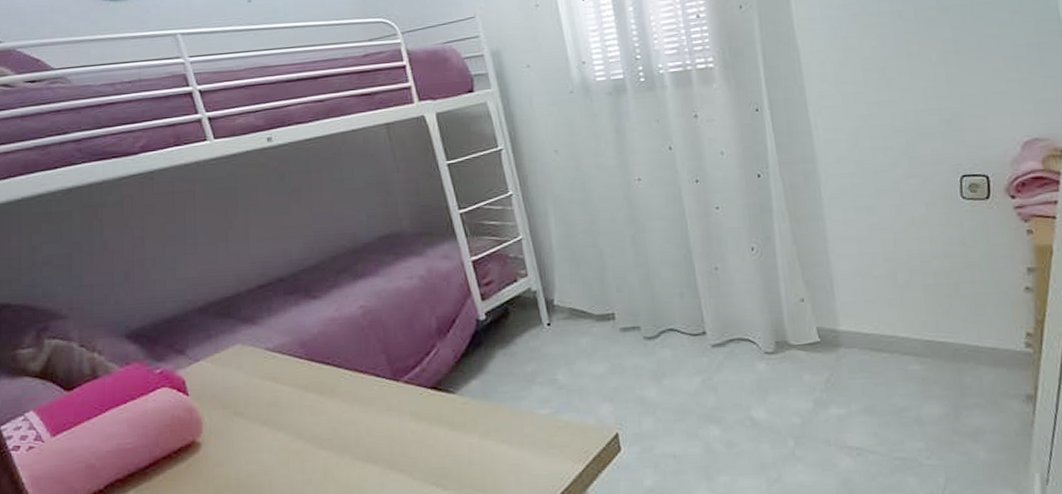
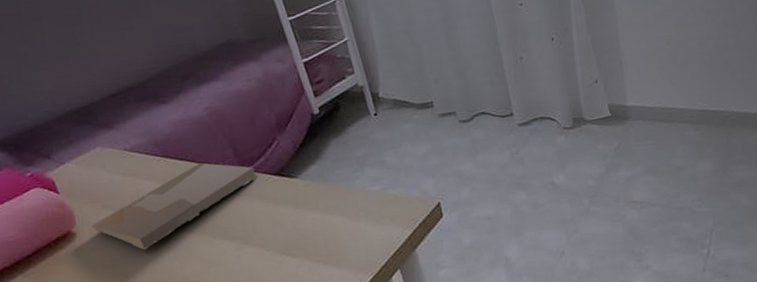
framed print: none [219,369,410,469] -> present [91,162,257,250]

